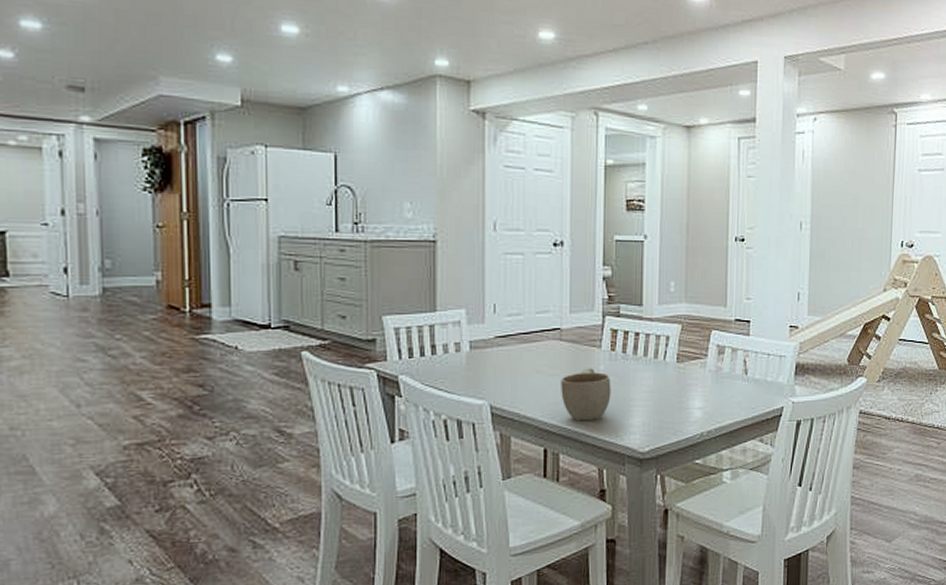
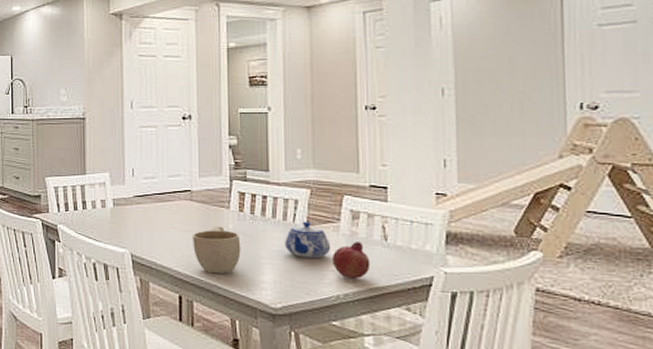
teapot: none [655,358,698,397] -> present [284,221,331,259]
fruit: none [698,377,732,416] -> present [331,242,371,280]

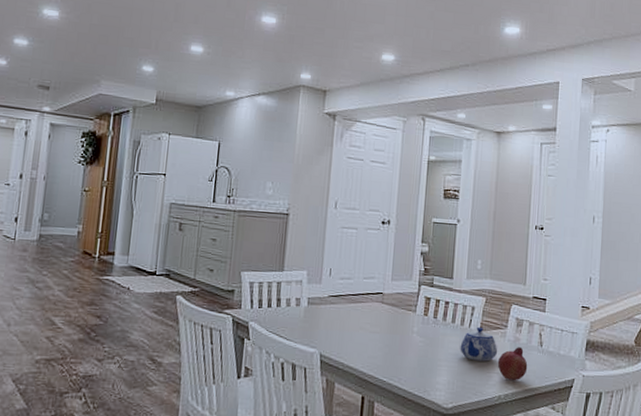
cup: present [193,226,241,274] -> none [379,329,423,375]

